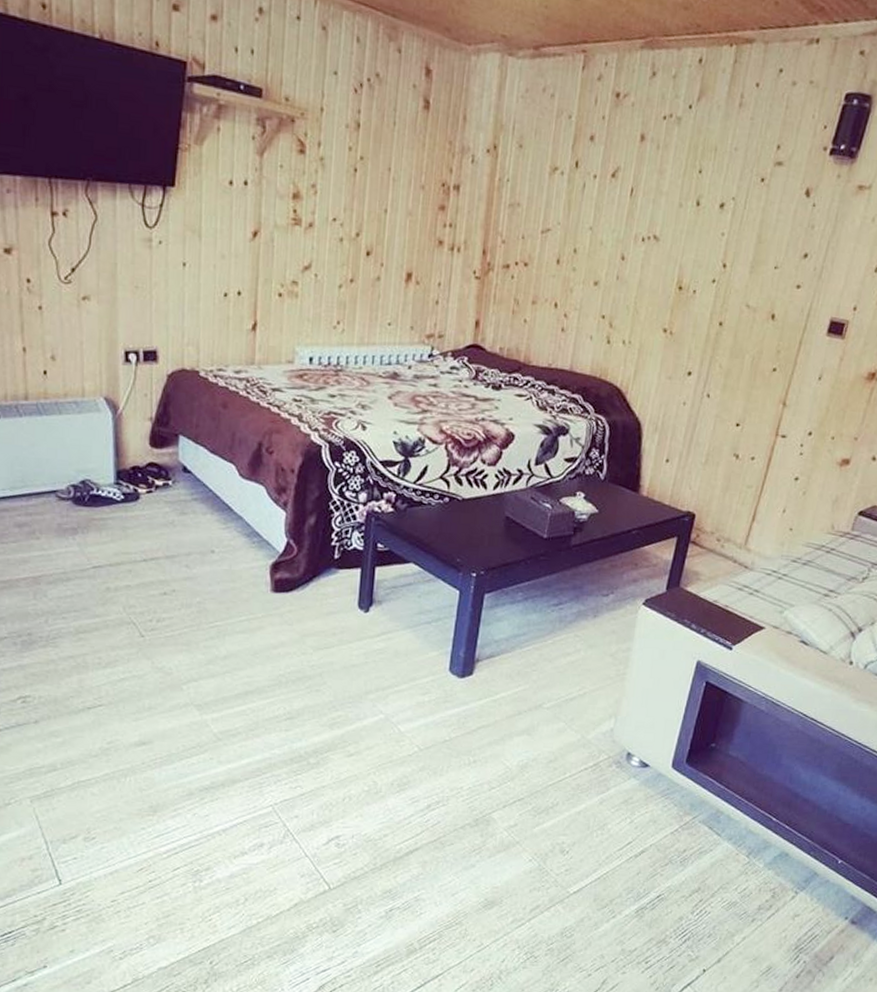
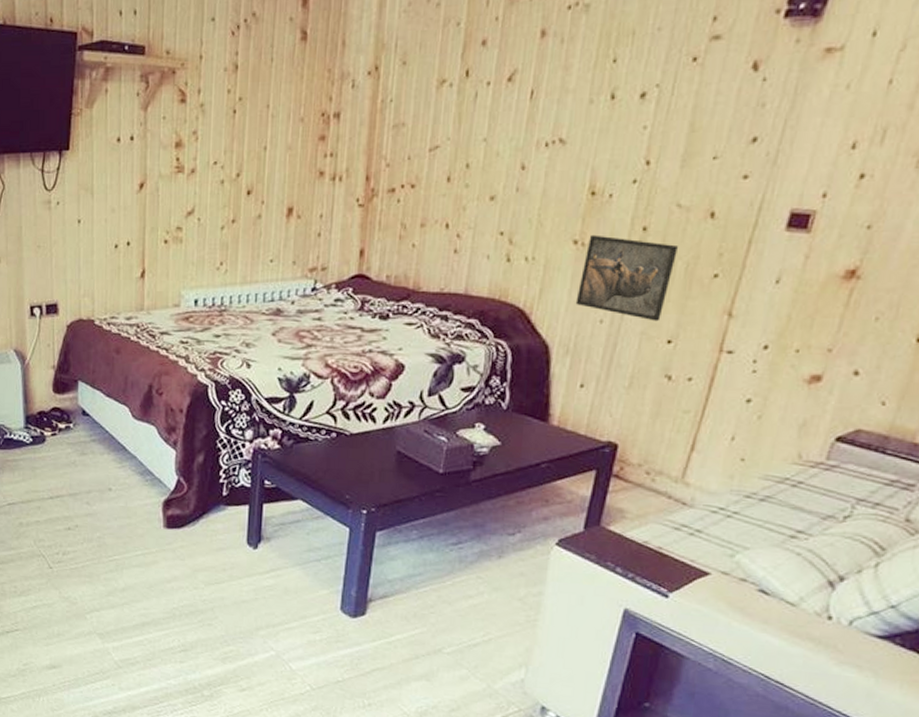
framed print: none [663,325,747,407] -> present [575,234,679,322]

